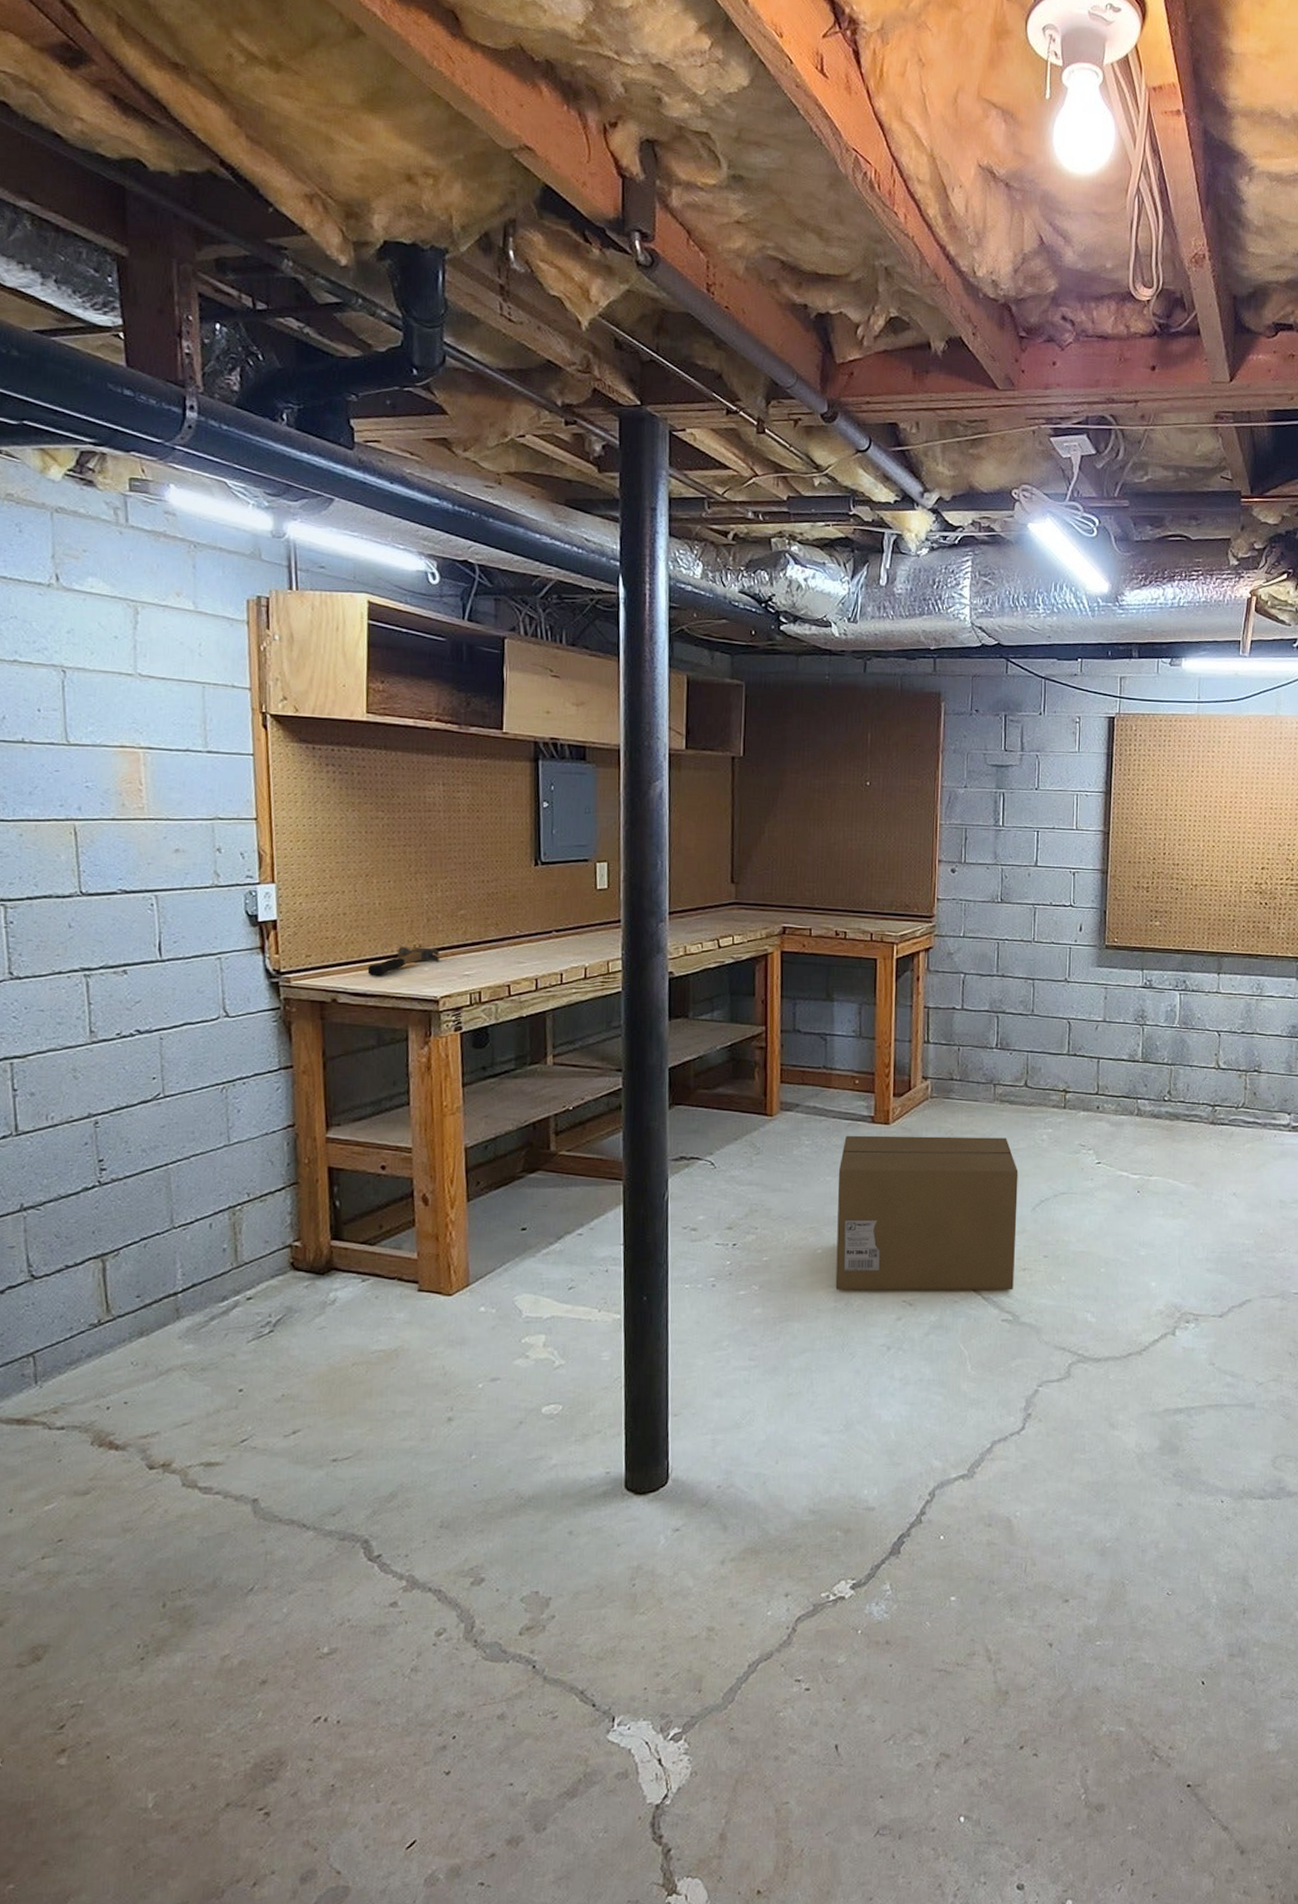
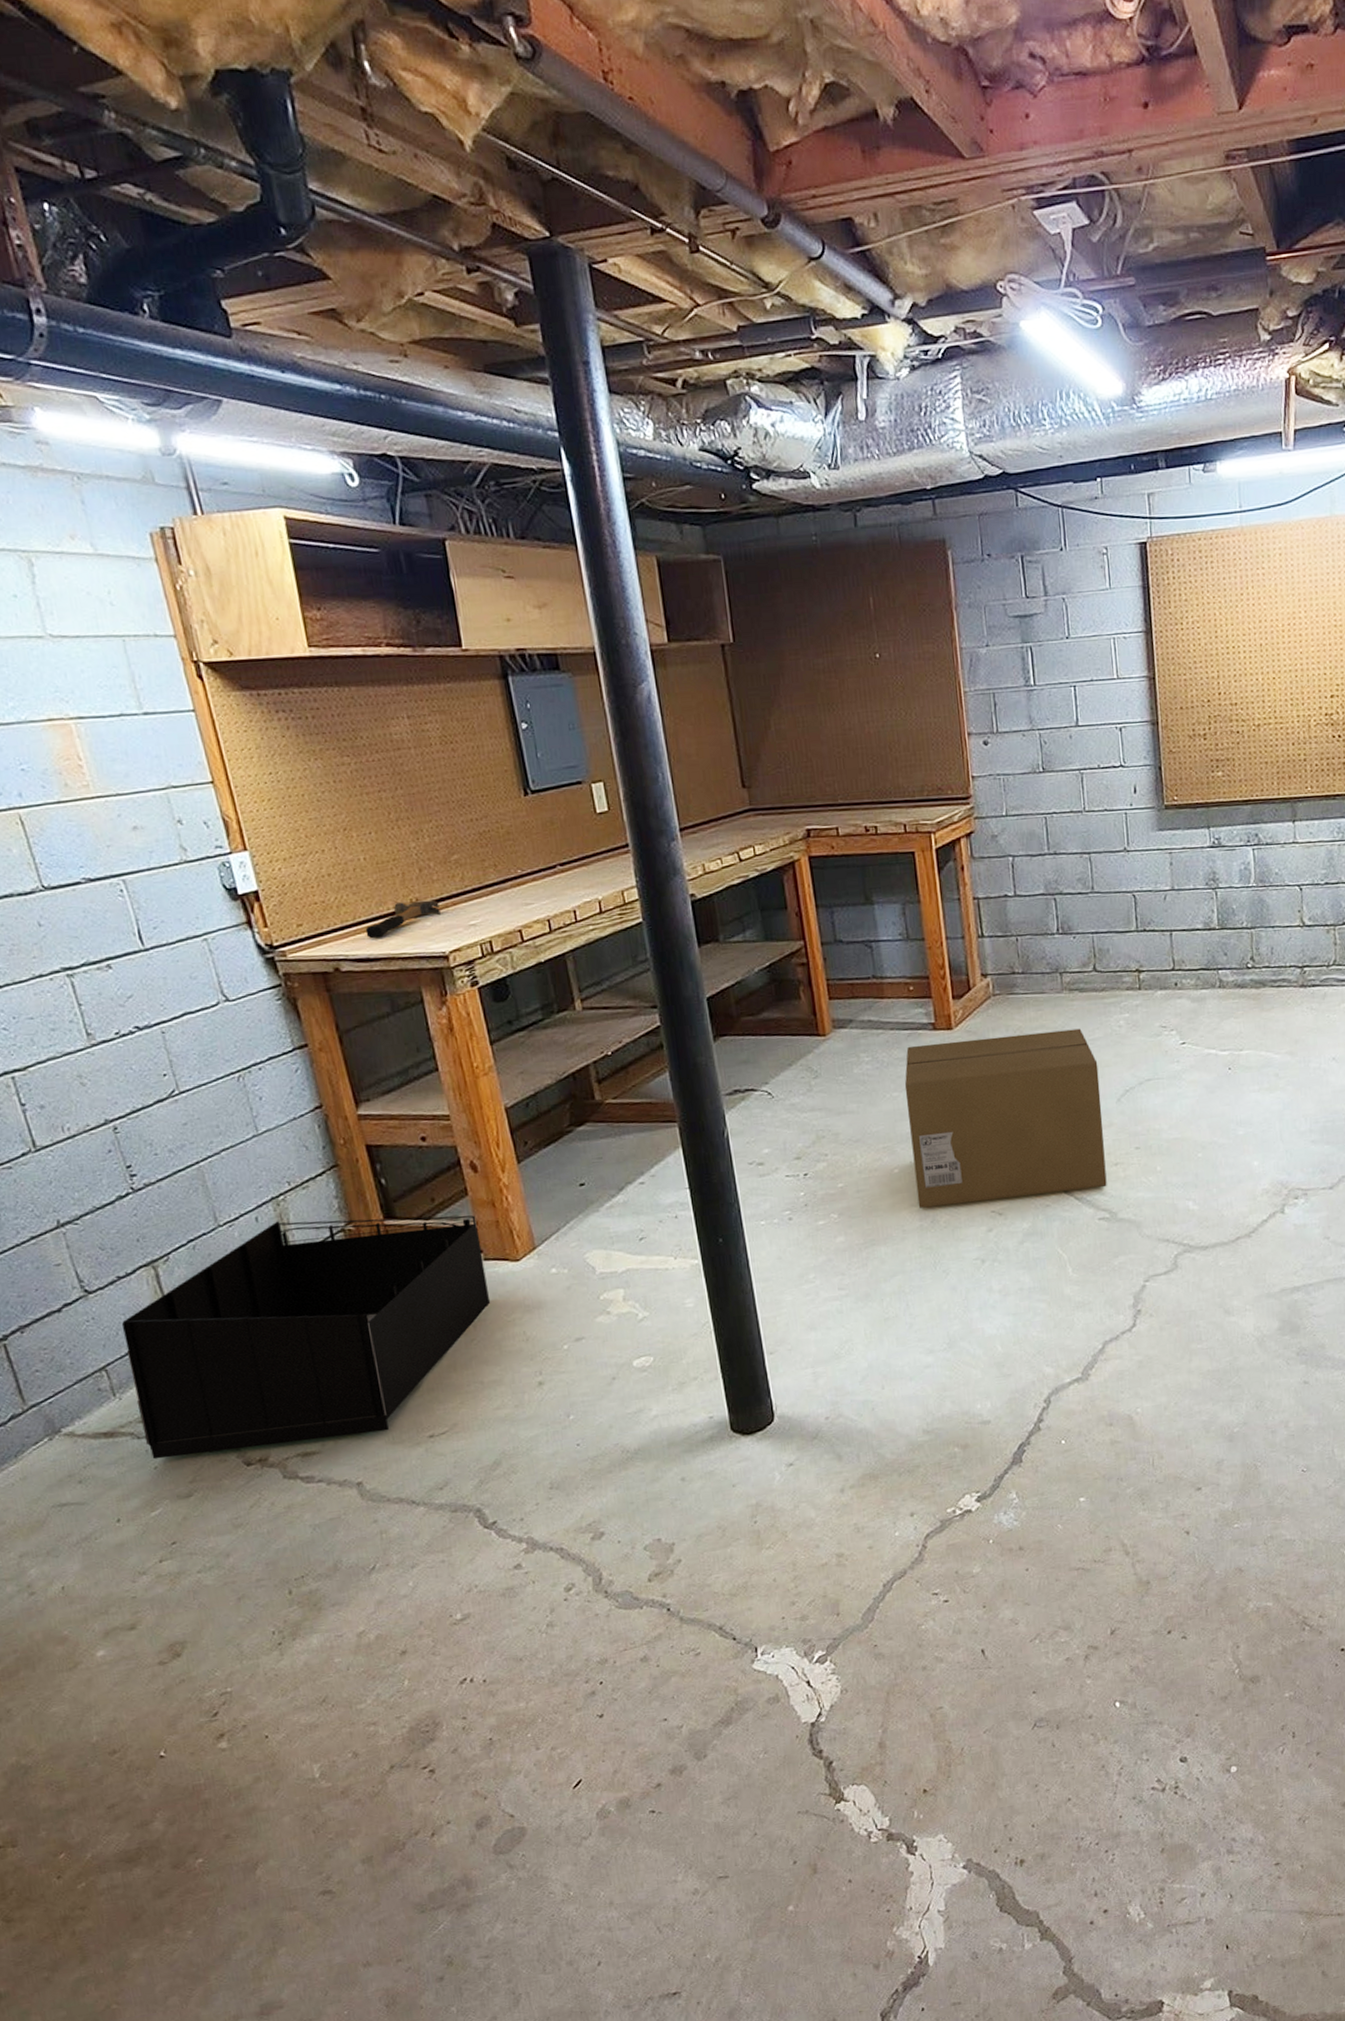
storage bin: none [55,1229,418,1452] -> present [122,1215,491,1460]

